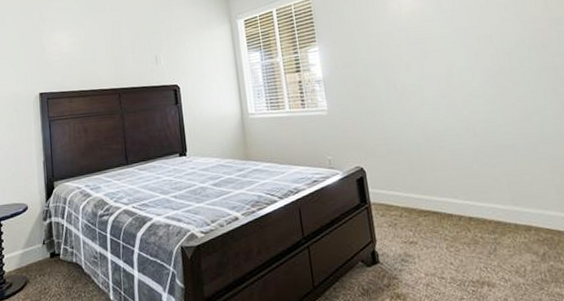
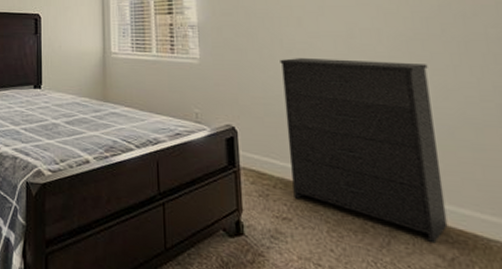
dresser: none [395,93,538,244] -> present [280,58,448,244]

